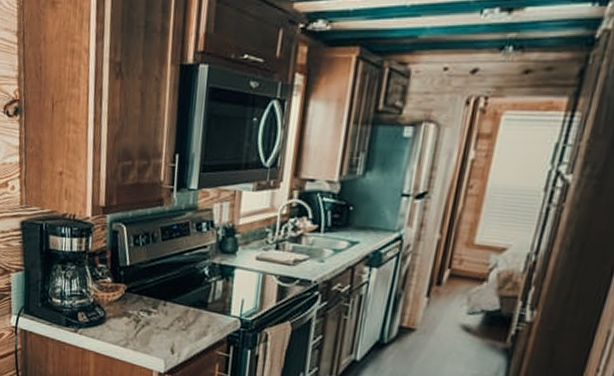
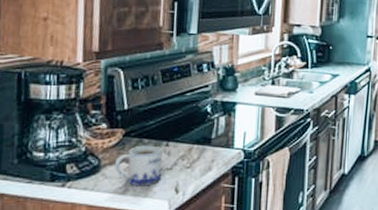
mug: none [117,302,160,343] -> present [114,145,163,186]

